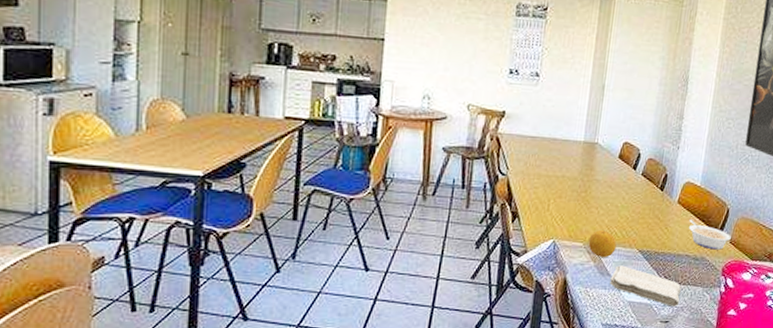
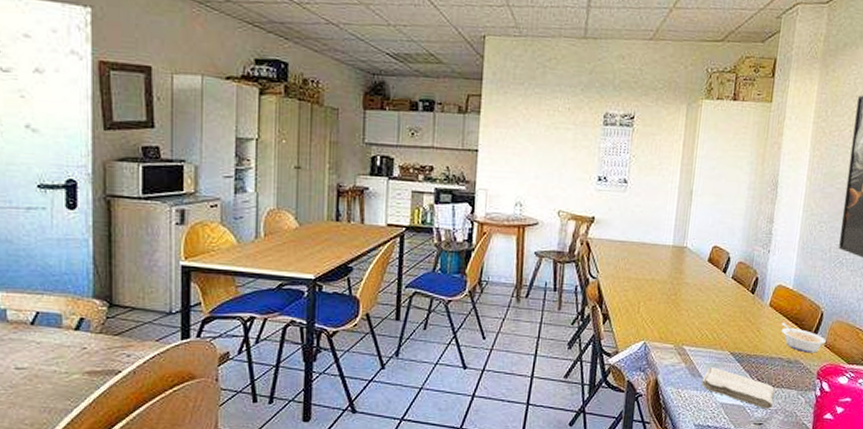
fruit: present [588,230,617,258] -> none [679,332,708,360]

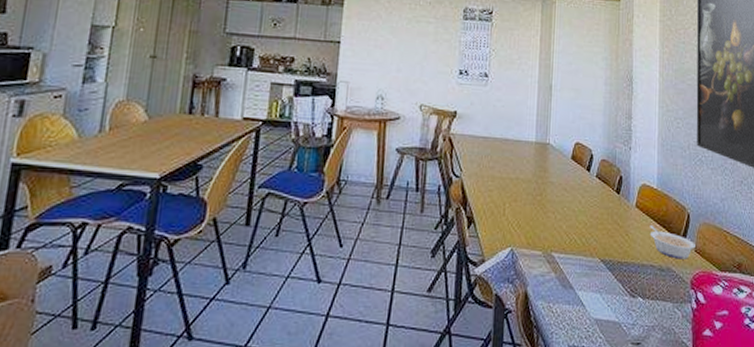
washcloth: present [702,367,775,409] -> none [574,277,650,325]

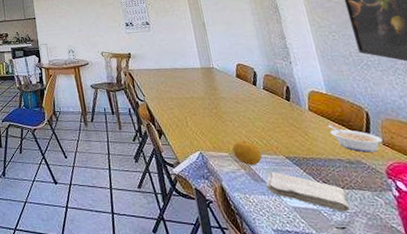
fruit: none [547,237,577,269] -> present [232,140,262,166]
washcloth: none [574,277,650,325] -> present [266,172,351,212]

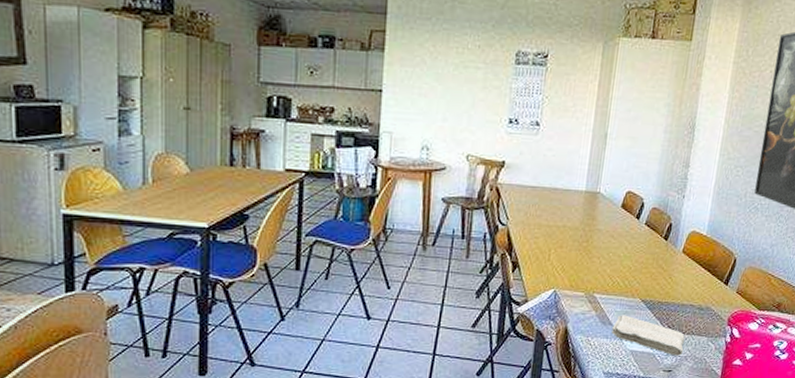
fruit: present [232,140,262,166] -> none [589,280,619,308]
legume: present [328,125,383,153] -> none [693,269,738,300]

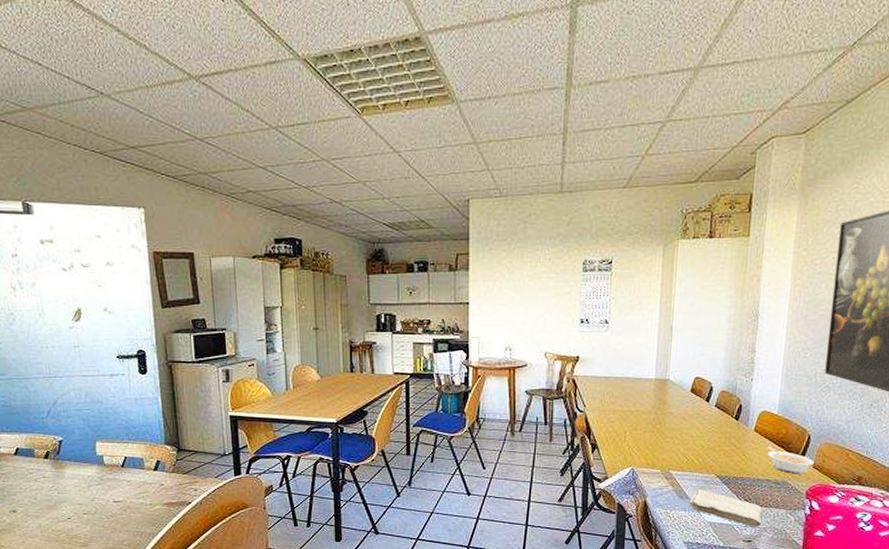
legume: none [693,269,738,300] -> present [767,447,814,474]

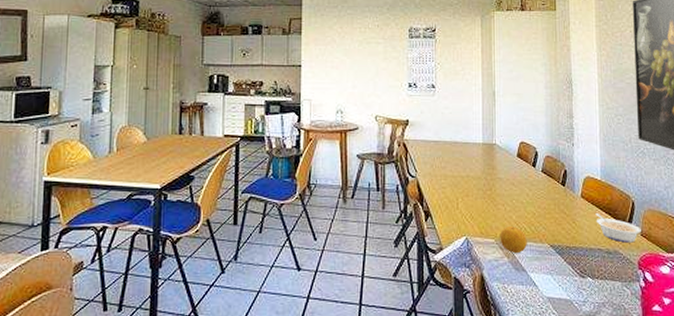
fruit: none [665,458,694,483] -> present [500,226,527,254]
washcloth: present [689,489,763,527] -> none [526,260,600,302]

